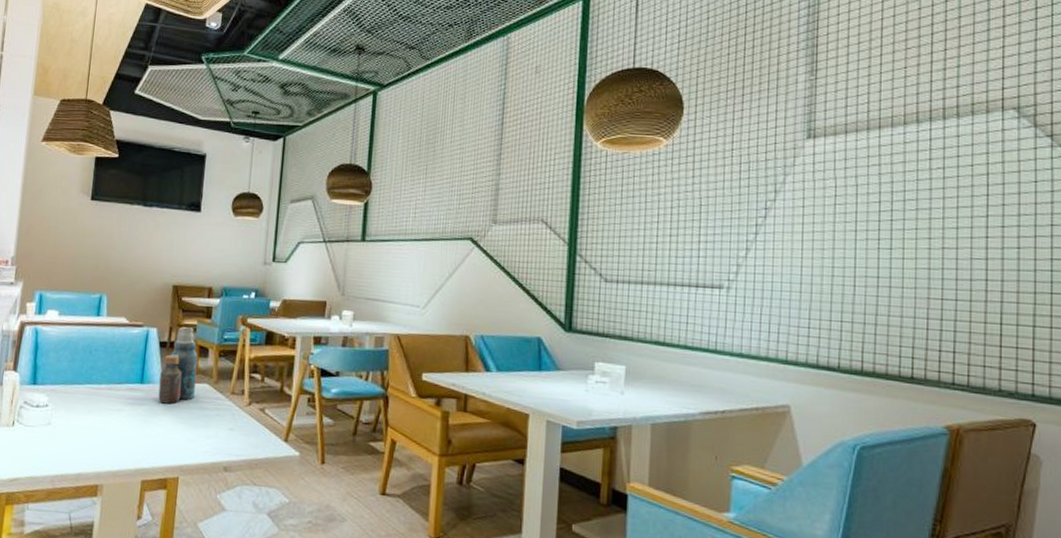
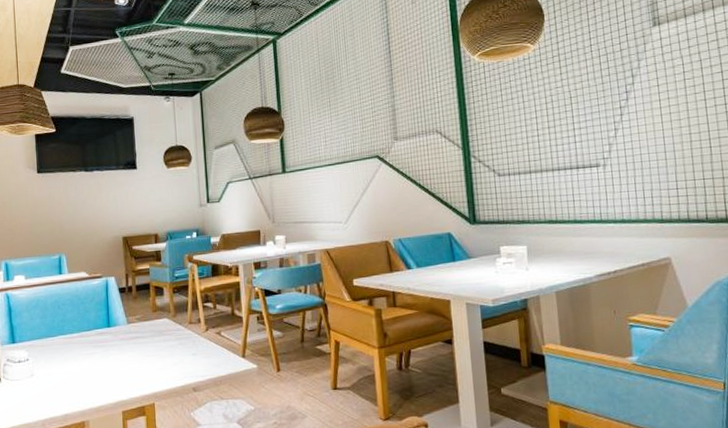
bottle: present [158,327,198,404] -> none [124,272,158,342]

